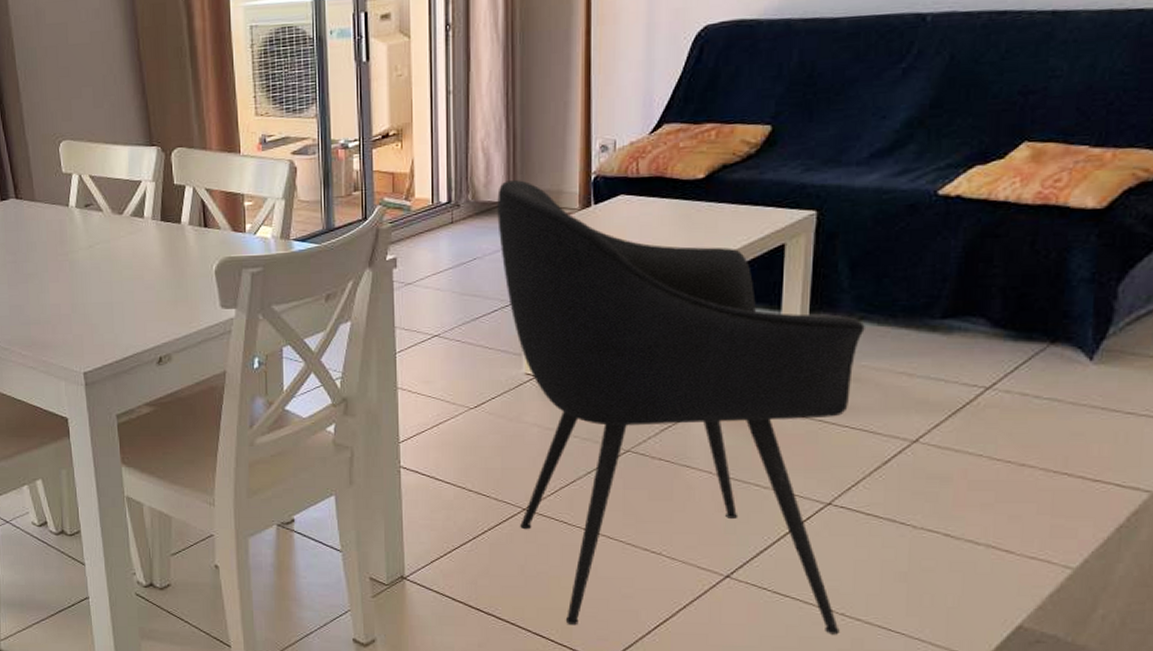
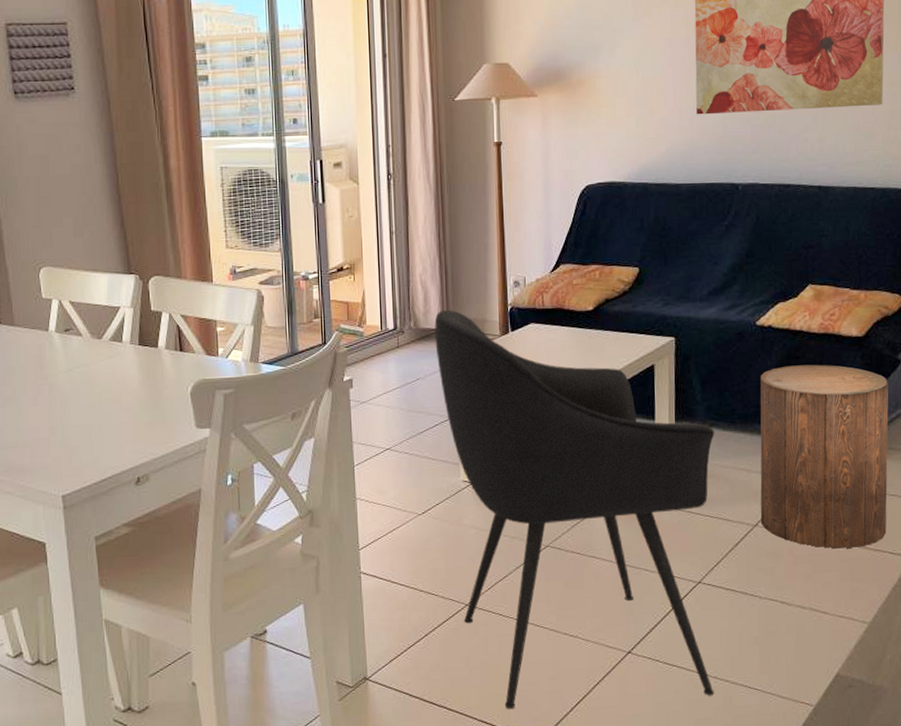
stool: none [922,244,1139,475] -> present [760,364,889,549]

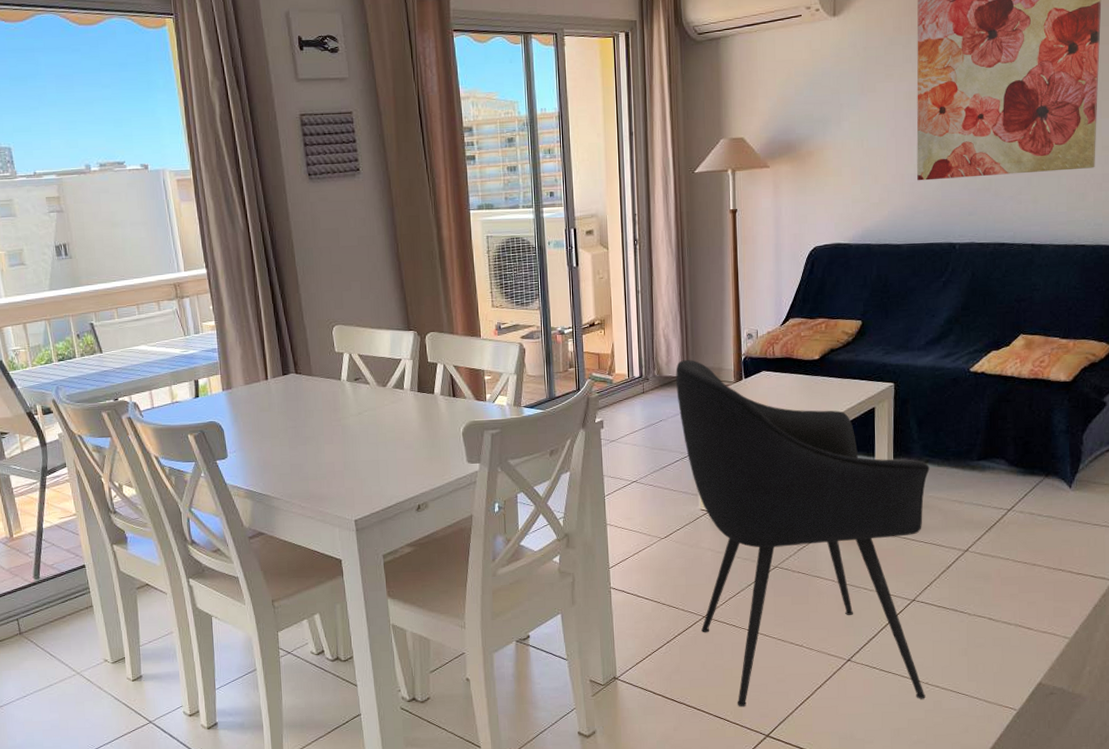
stool: present [760,364,889,549] -> none [971,407,1094,572]

